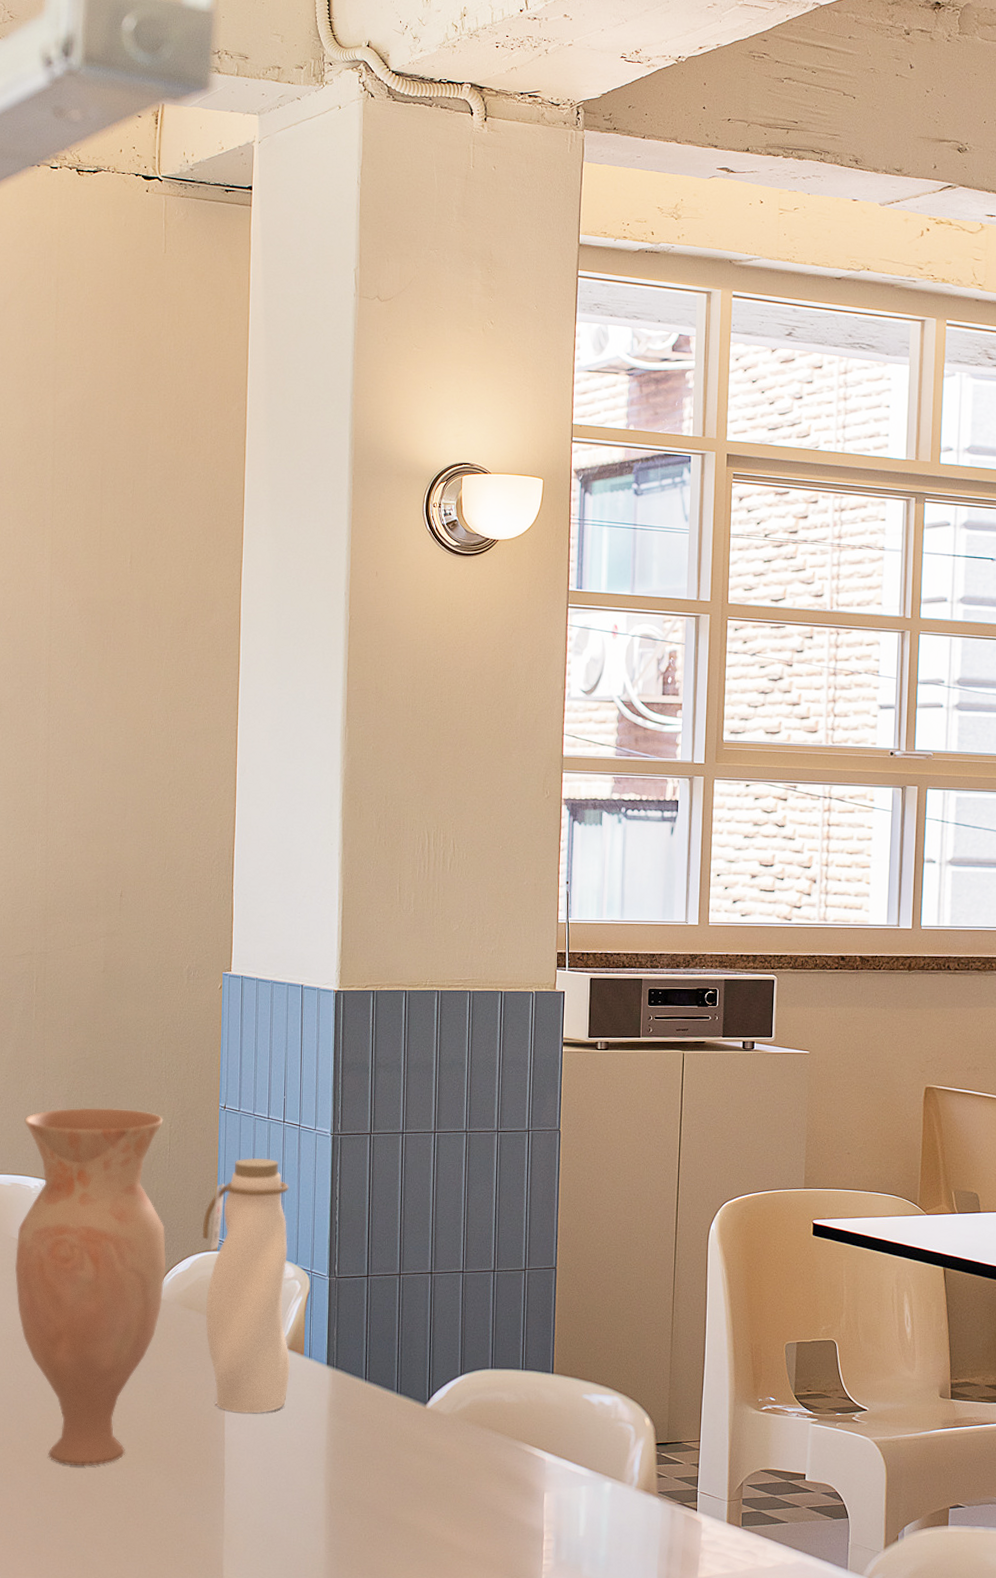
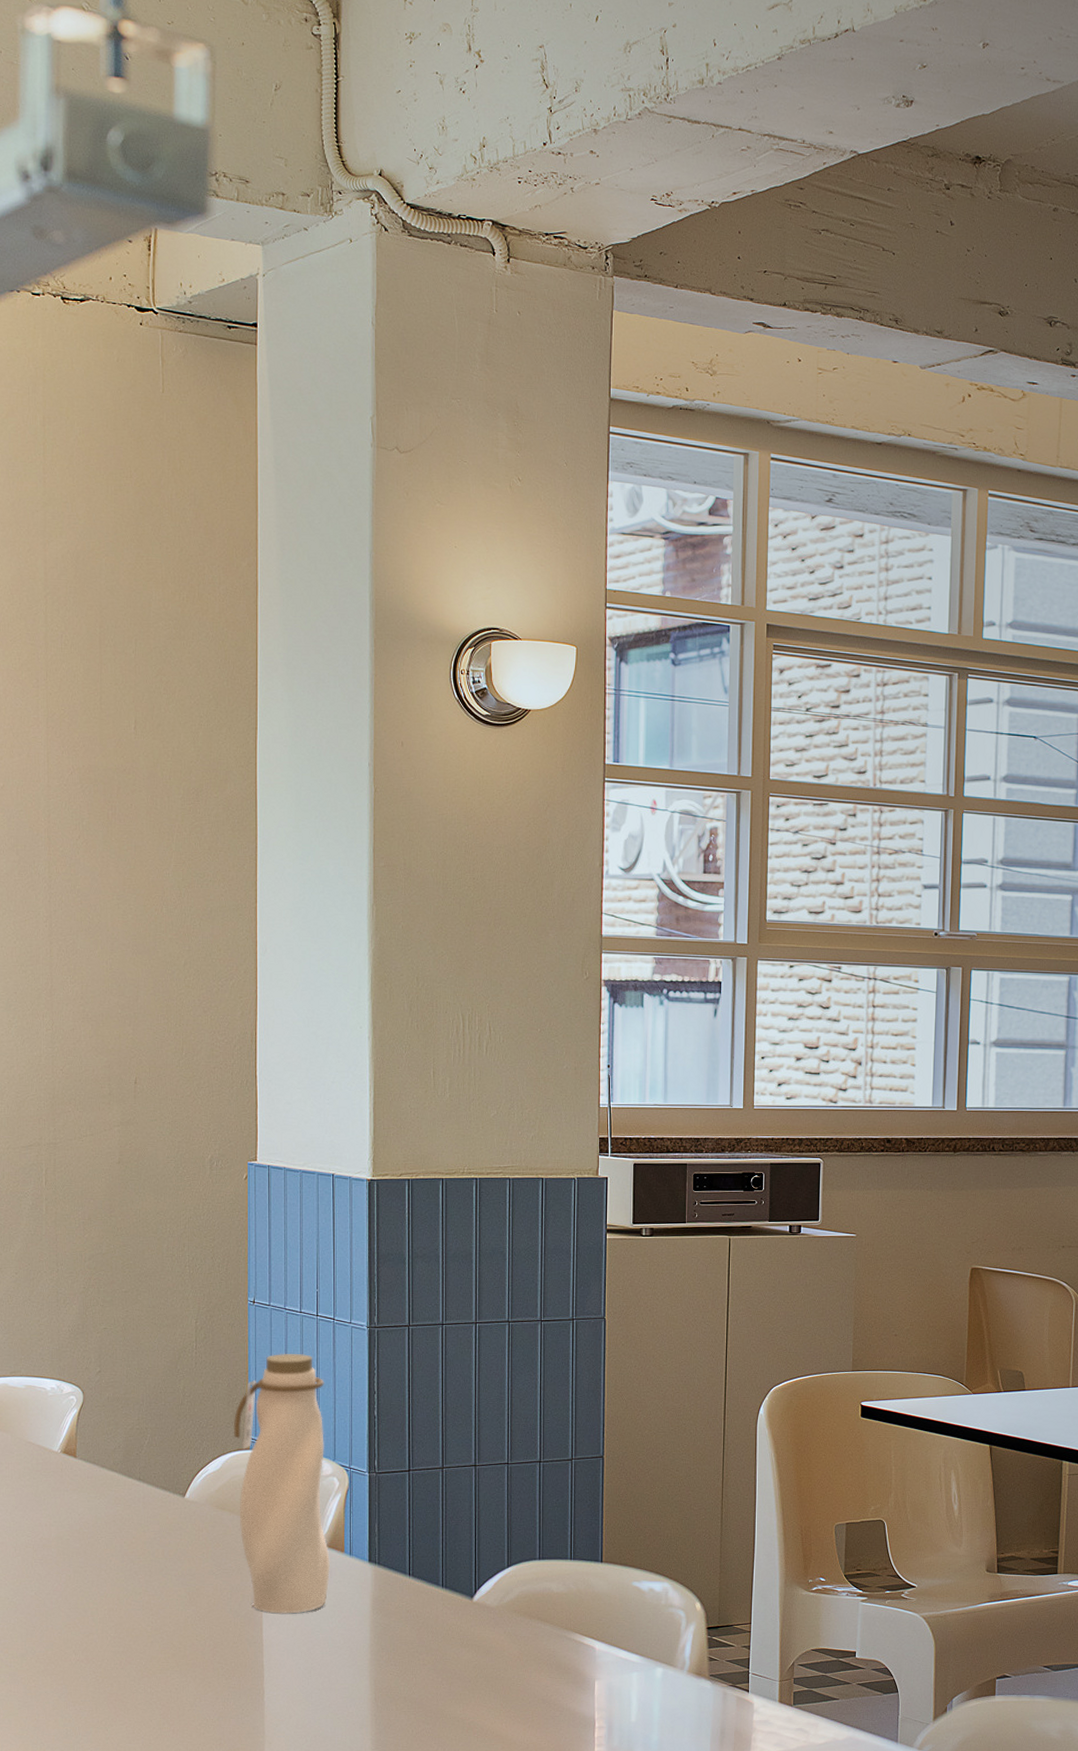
vase: present [14,1107,166,1466] -> none [32,1304,195,1674]

